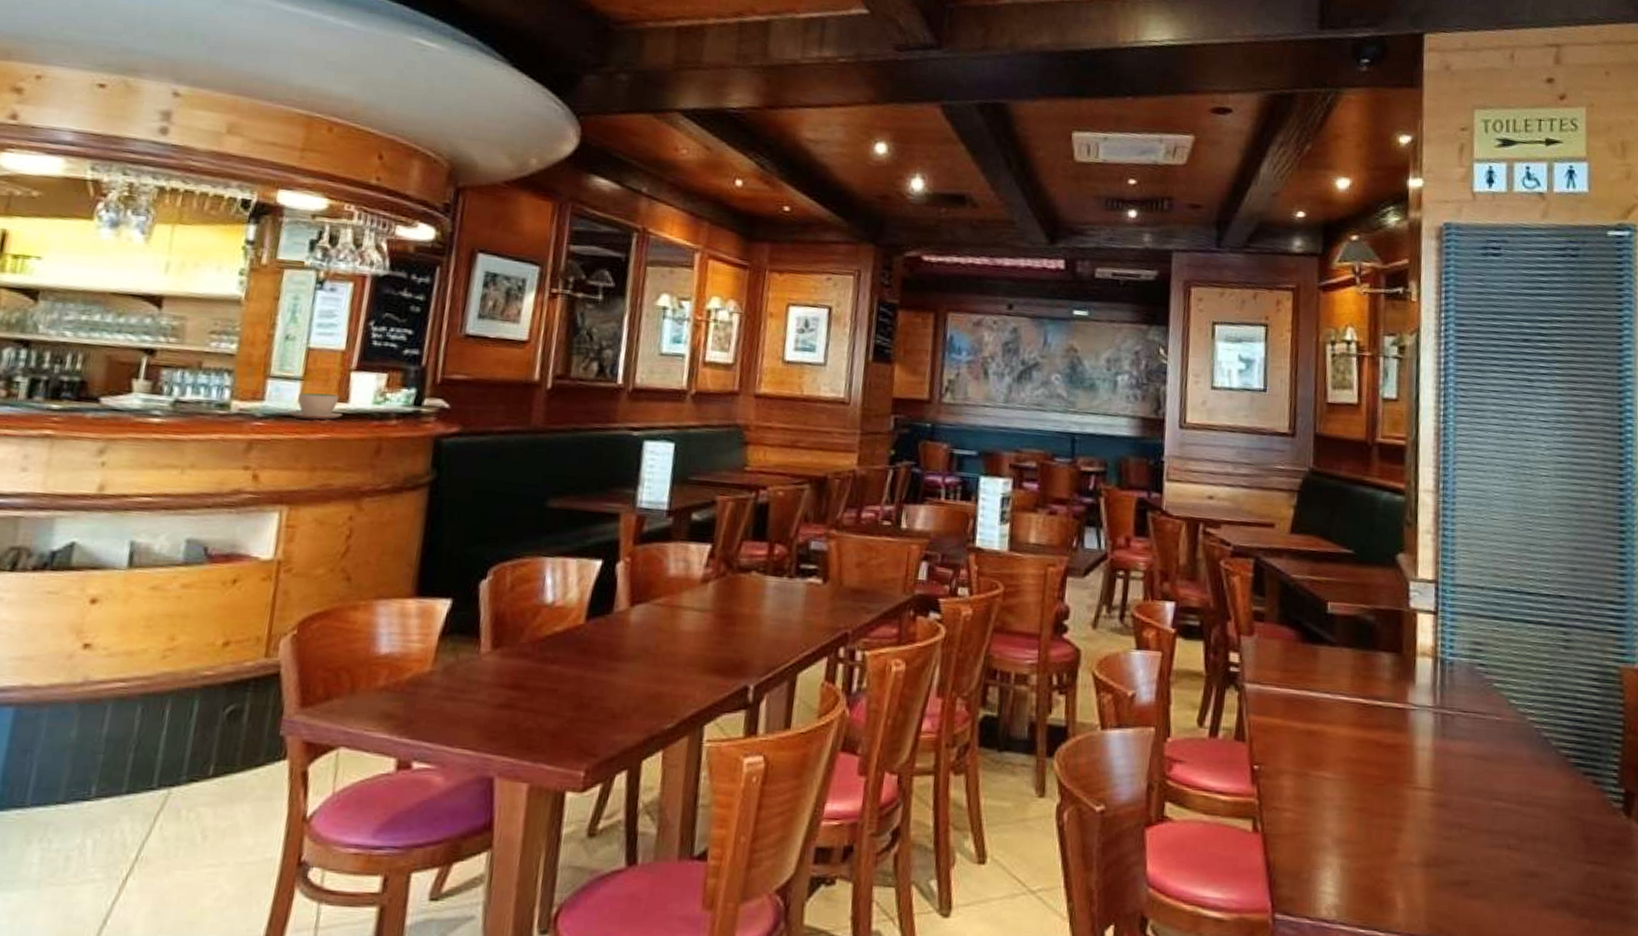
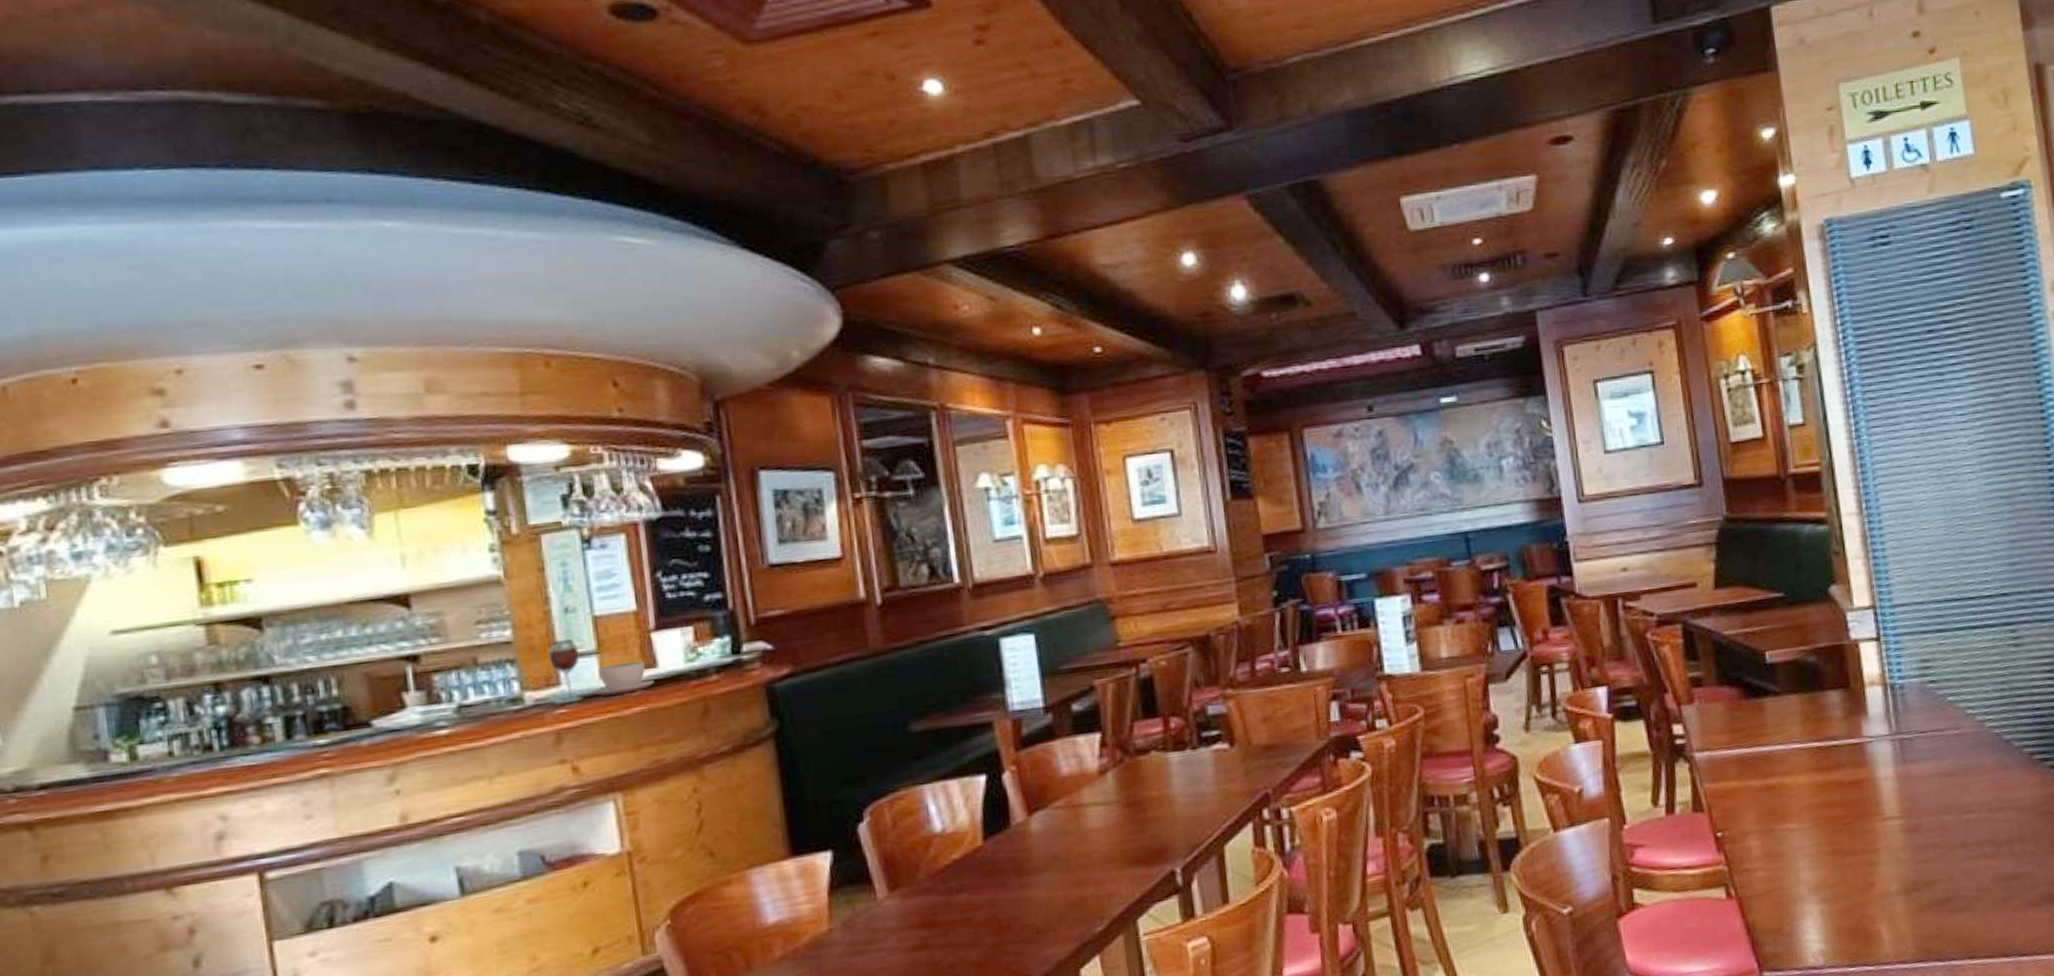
wineglass: none [258,362,288,418] -> present [548,639,583,704]

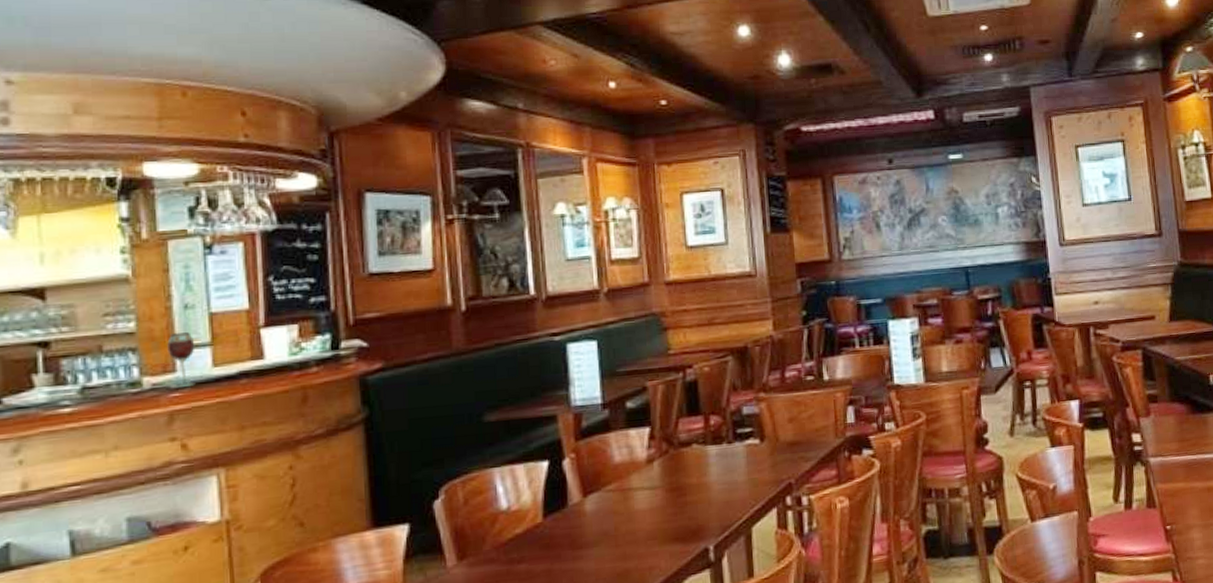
cup: present [592,660,655,696] -> none [204,352,261,383]

